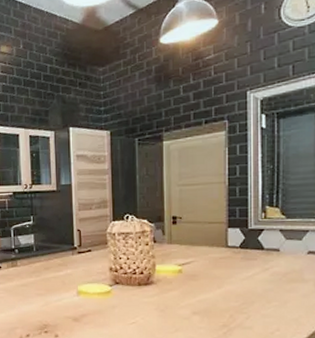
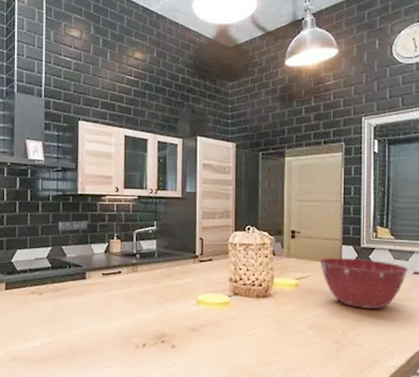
mixing bowl: none [203,241,302,293] -> present [319,258,408,310]

